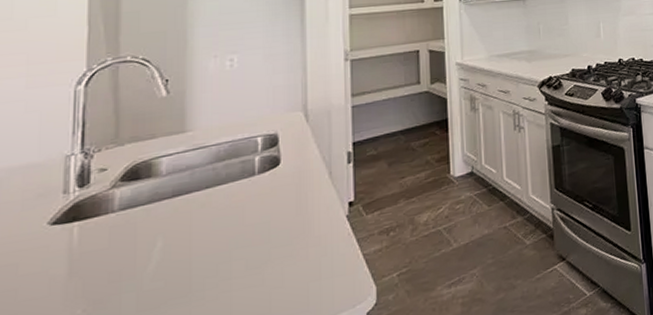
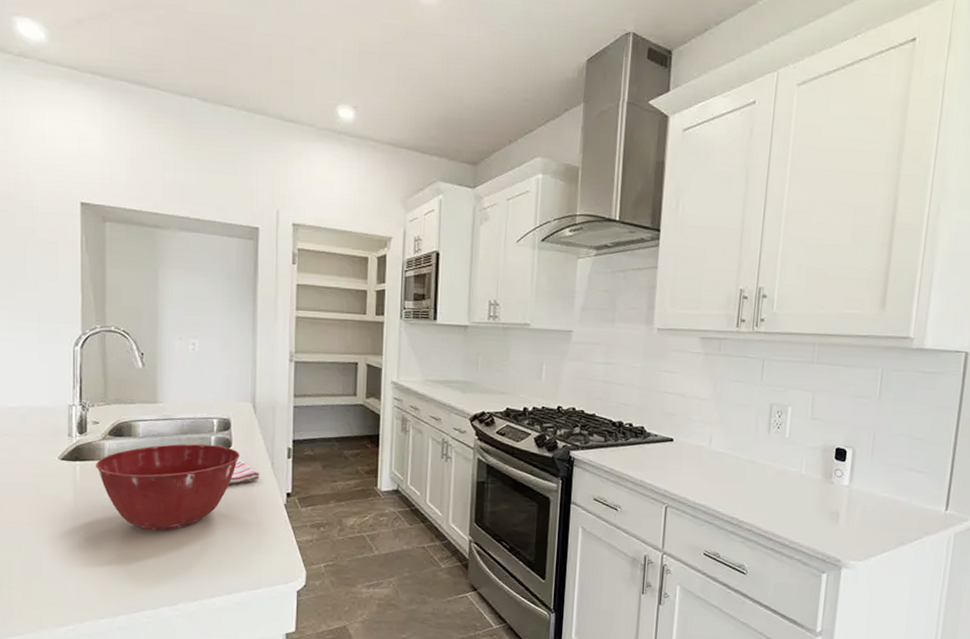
mixing bowl: none [102,165,290,287] -> present [96,444,240,531]
dish towel: none [278,173,315,208] -> present [229,457,260,485]

